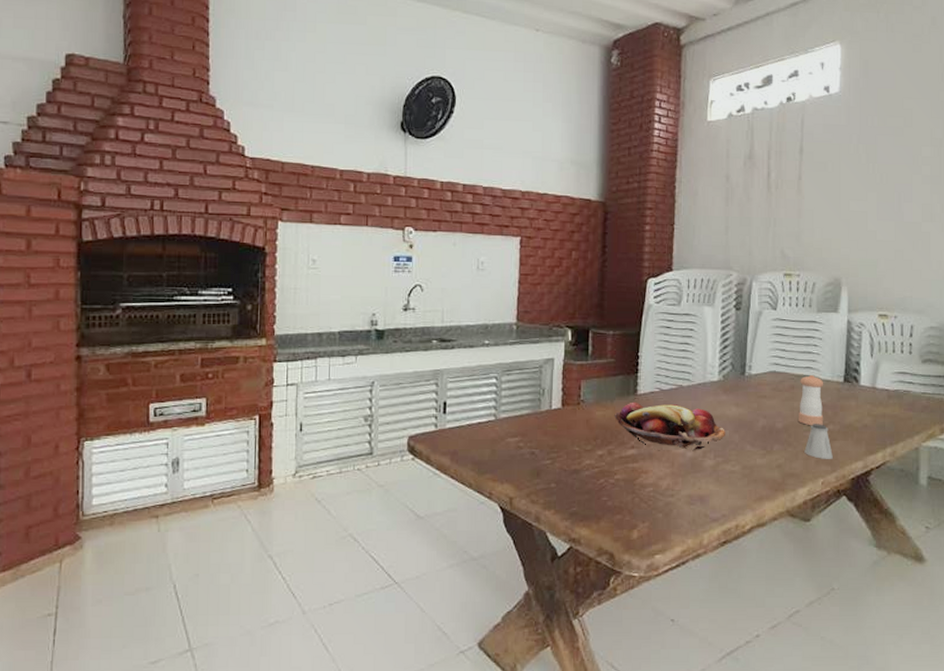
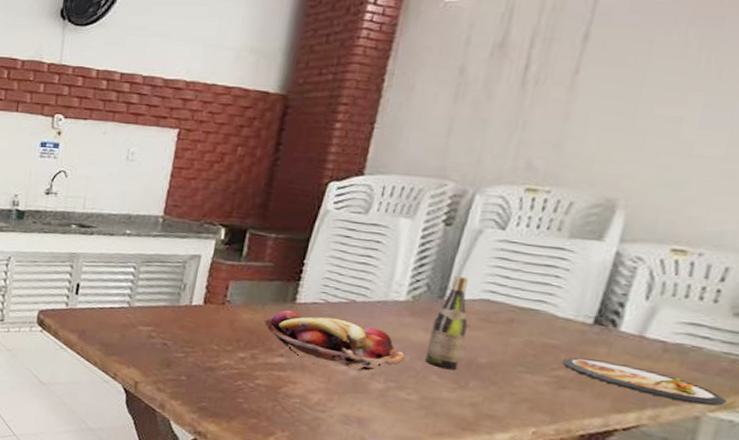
wine bottle: none [741,353,764,438] -> present [425,275,468,371]
pepper shaker: present [799,375,824,426] -> none [512,310,561,369]
saltshaker: present [804,424,833,459] -> none [513,365,557,409]
dish: none [830,412,931,438] -> present [561,358,728,406]

